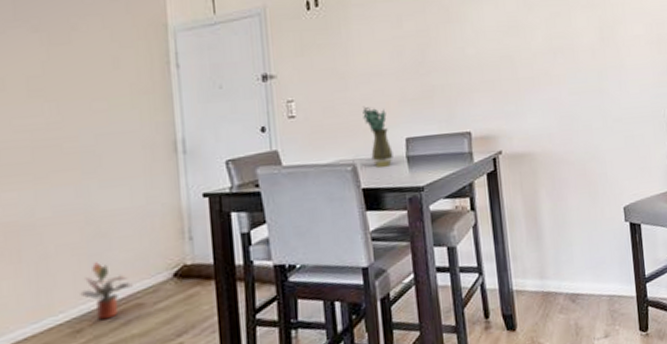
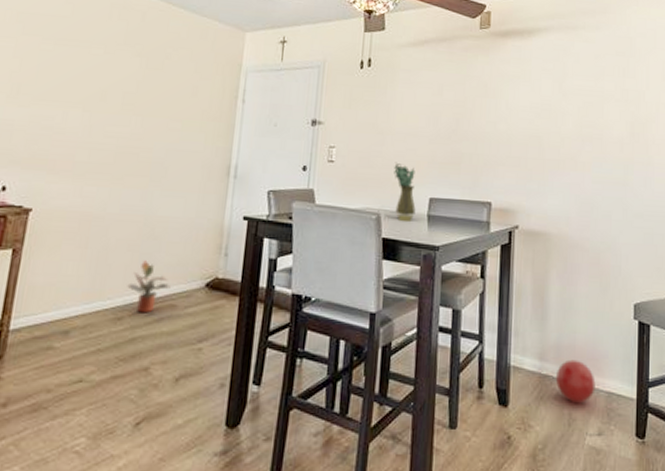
ball: none [557,271,597,313] -> present [555,359,596,403]

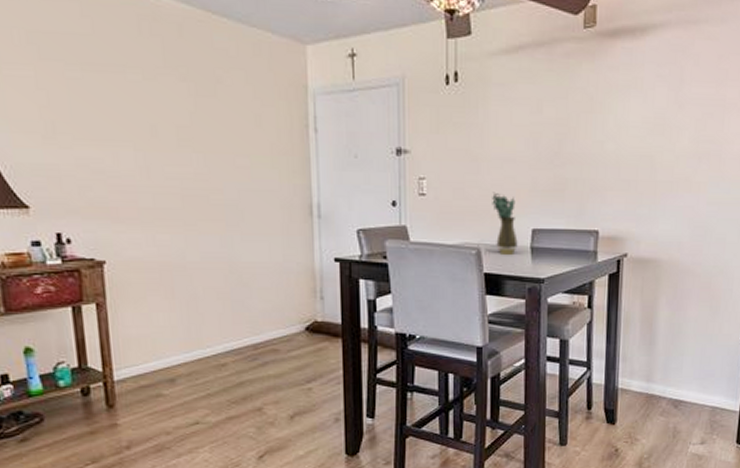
potted plant: present [127,260,171,313] -> none [224,308,270,359]
ball: present [555,359,596,403] -> none [661,379,701,417]

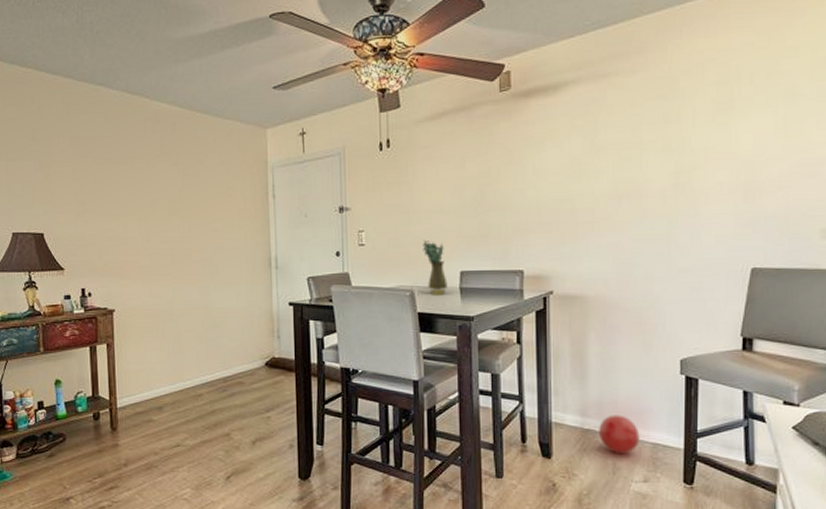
ball: none [661,379,701,417] -> present [598,414,640,453]

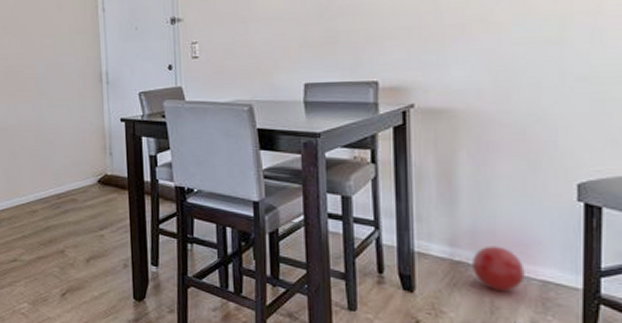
vase: present [423,239,448,297] -> none [262,50,290,111]

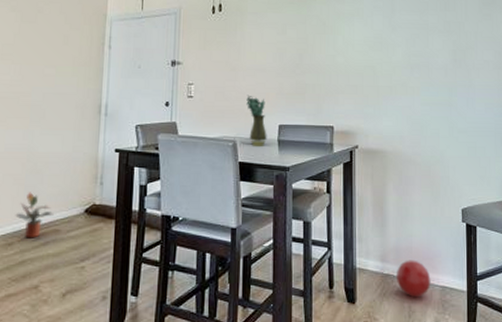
potted plant: none [35,163,70,207] -> present [15,192,54,239]
vase: none [262,50,290,111] -> present [246,95,267,148]

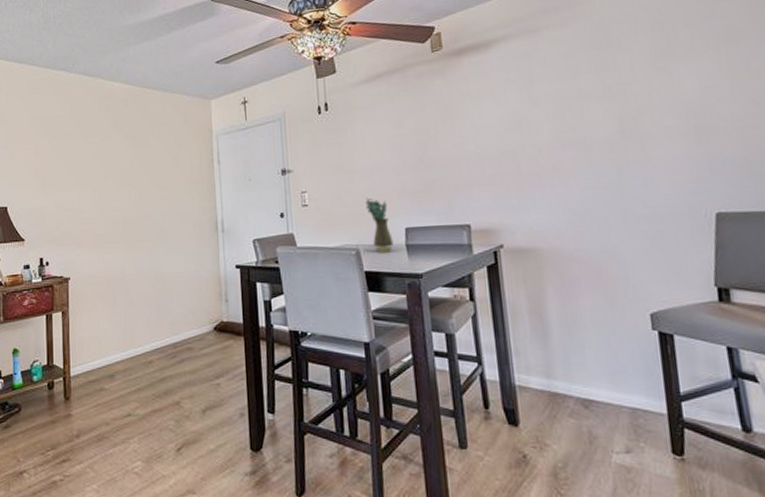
potted plant: present [15,192,54,239] -> none [151,312,186,357]
ball: present [396,260,431,297] -> none [567,376,616,420]

